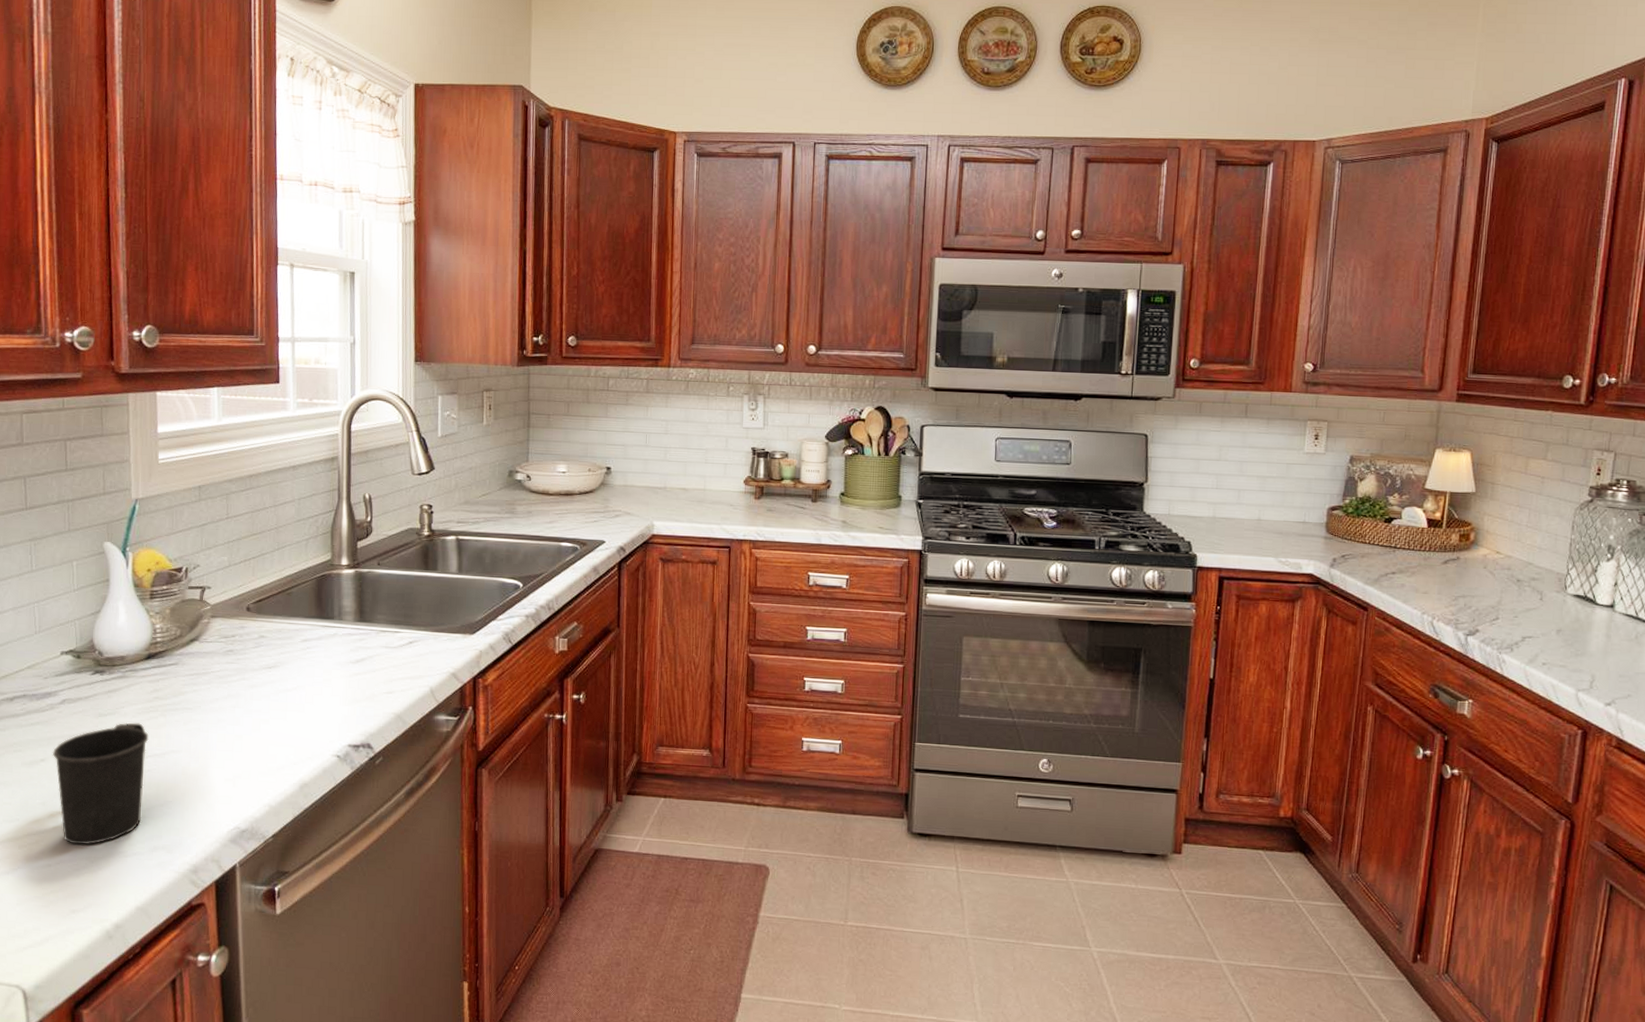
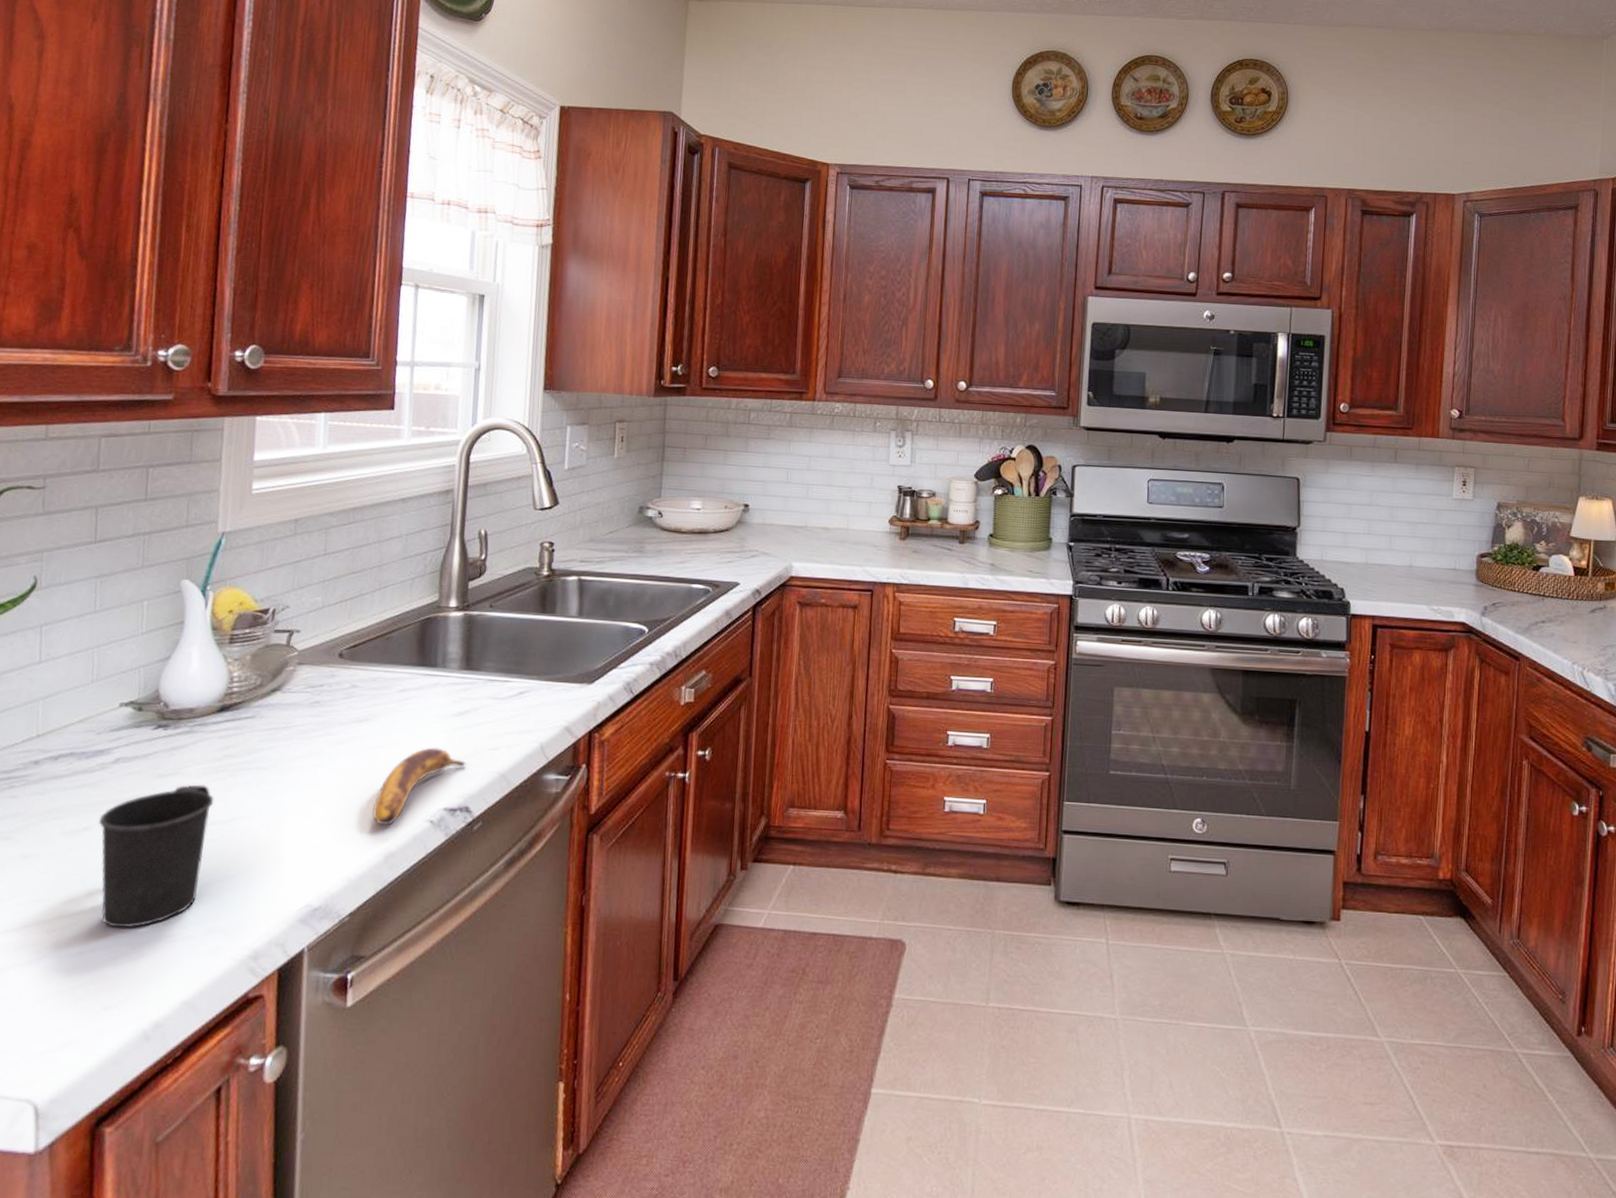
banana: none [286,691,365,759] -> present [372,747,466,825]

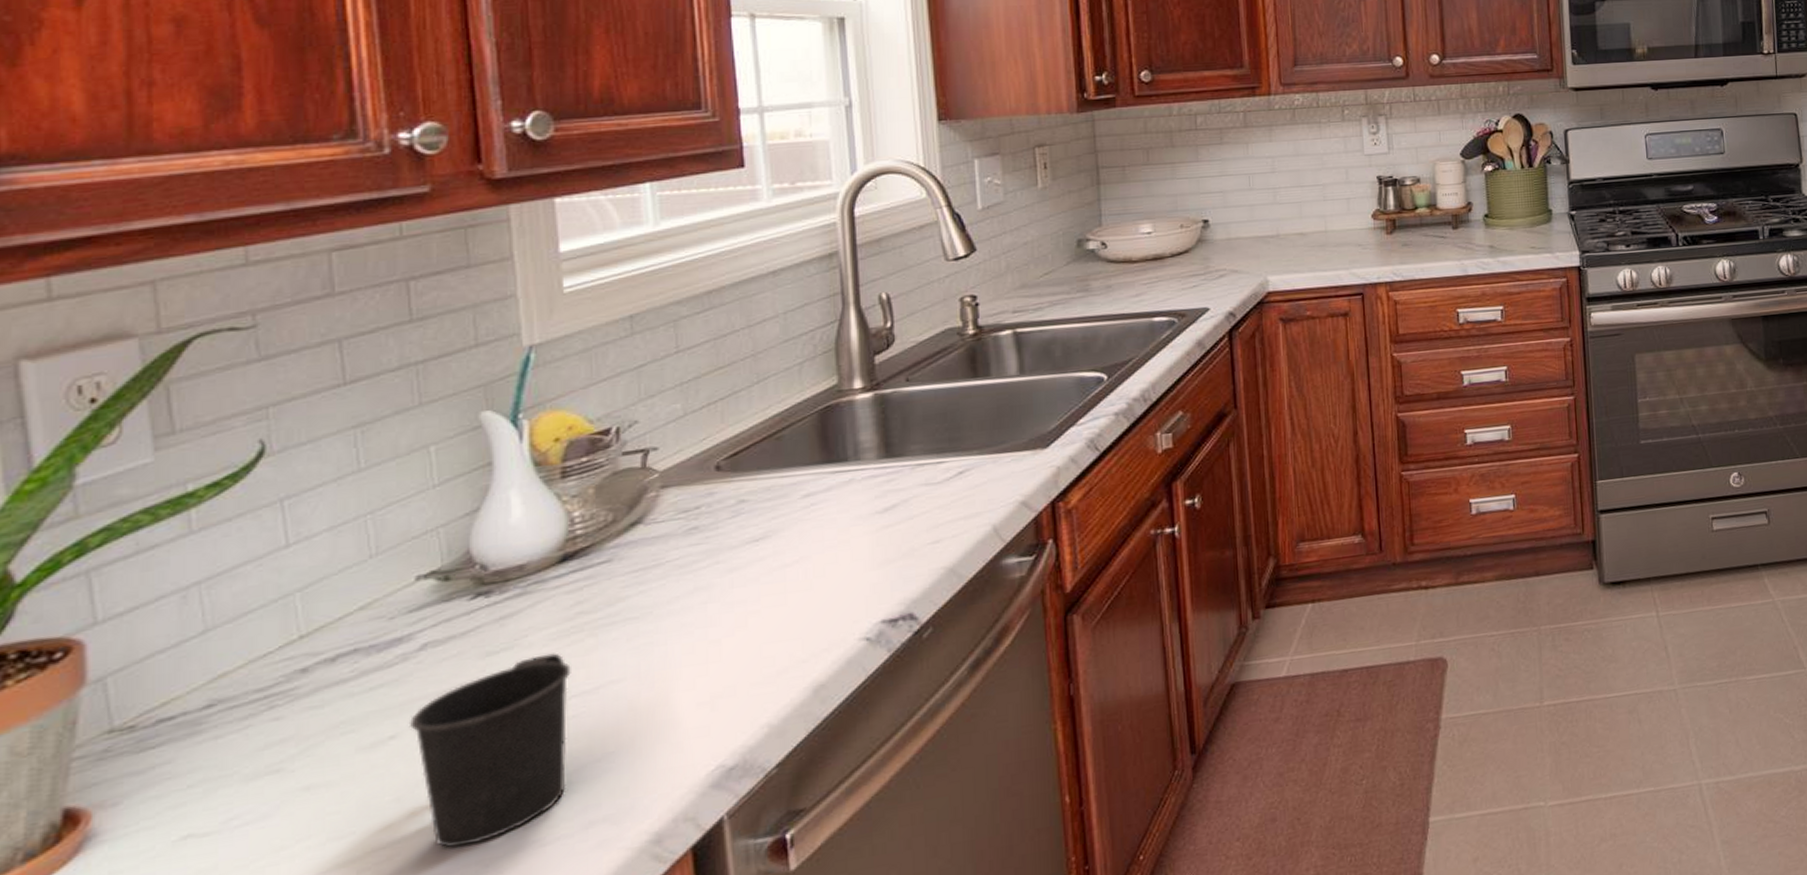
banana: present [372,747,466,825] -> none [788,553,902,655]

